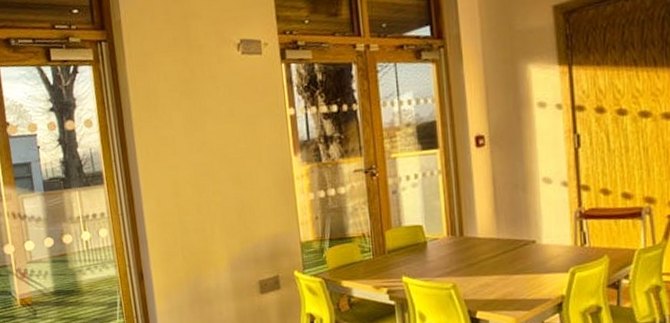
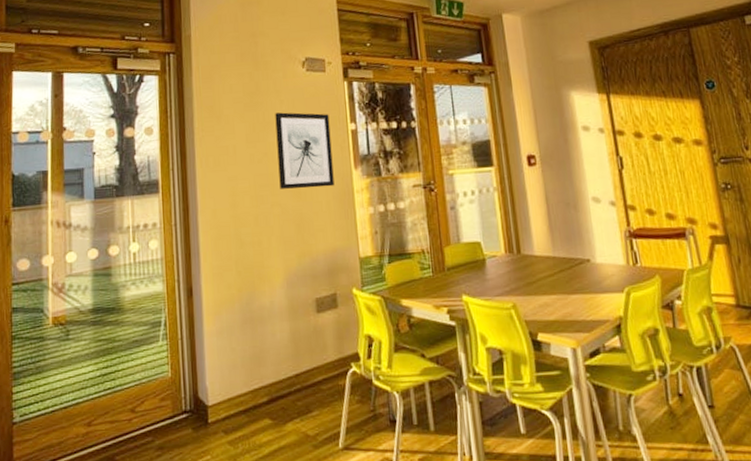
wall art: none [211,99,274,178] -> present [275,112,335,189]

